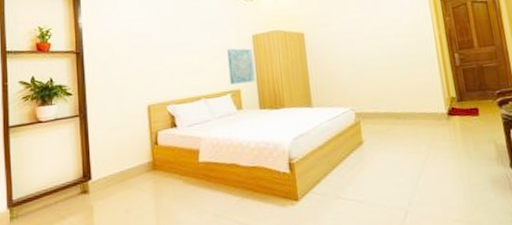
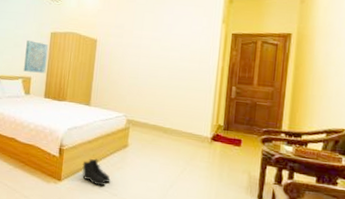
boots: none [318,165,353,196] -> present [82,158,111,186]

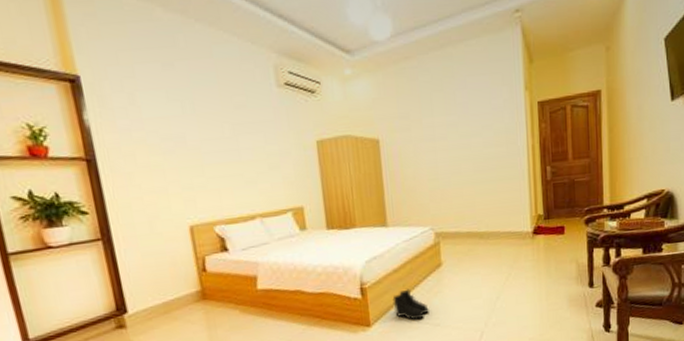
wall art: present [24,40,49,73] -> none [286,157,321,201]

